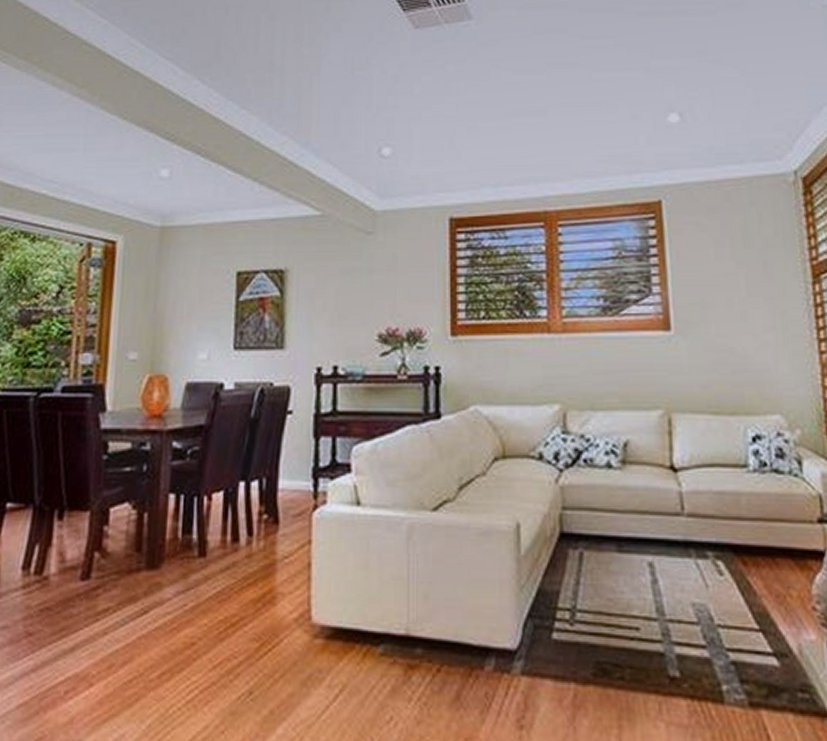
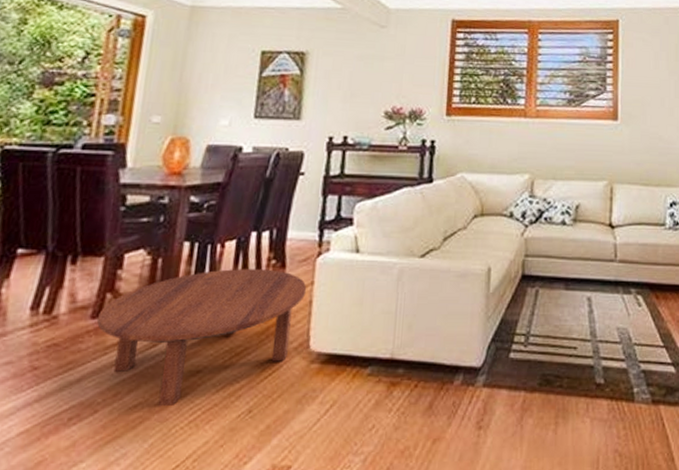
coffee table: none [87,525,304,682] -> present [97,269,307,406]

